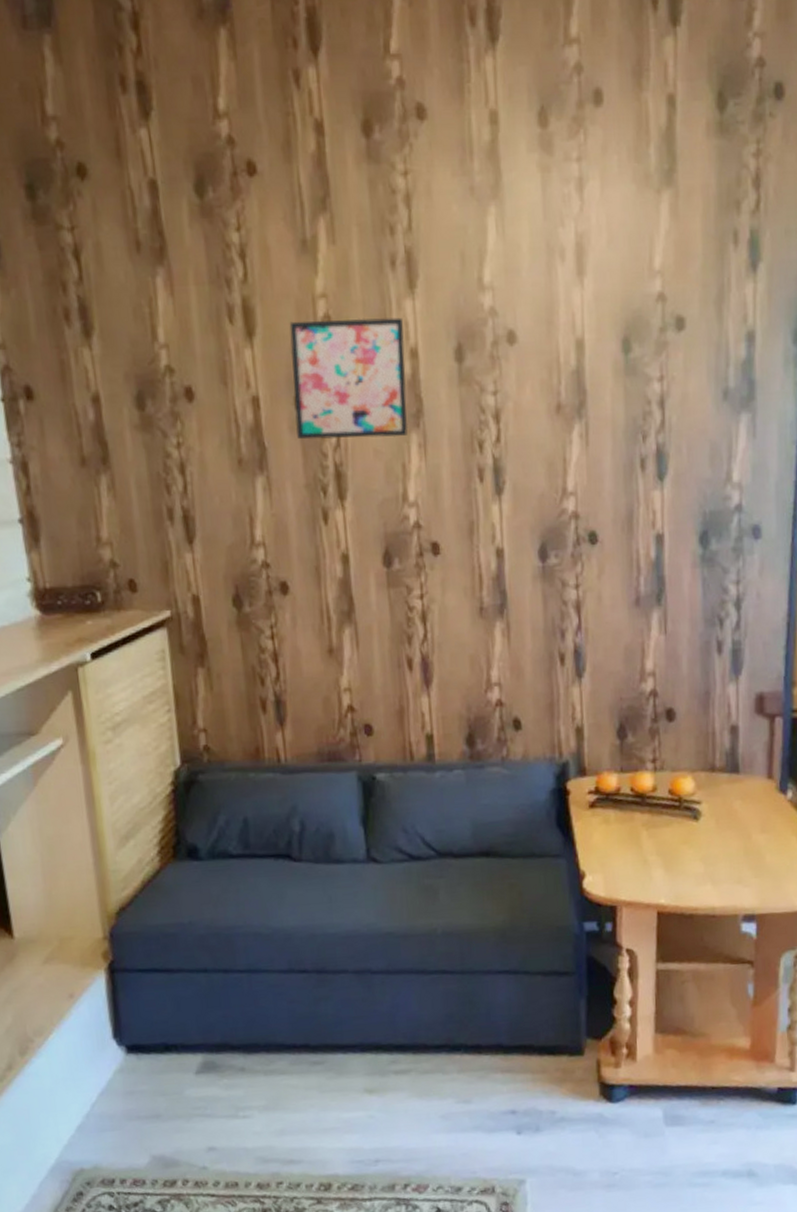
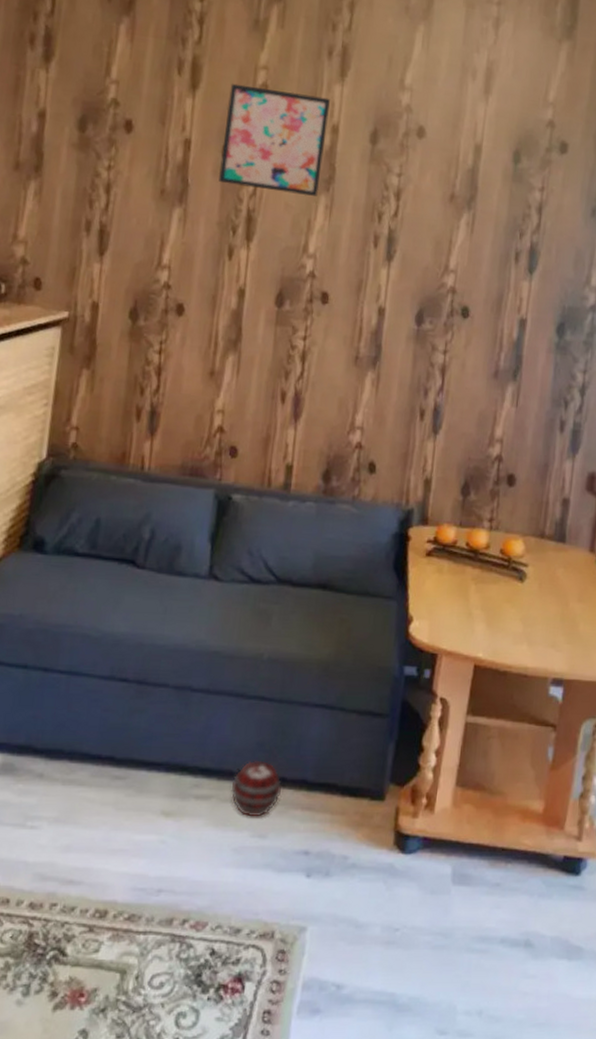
decorative ball: none [427,1031,478,1086] -> present [230,761,282,817]

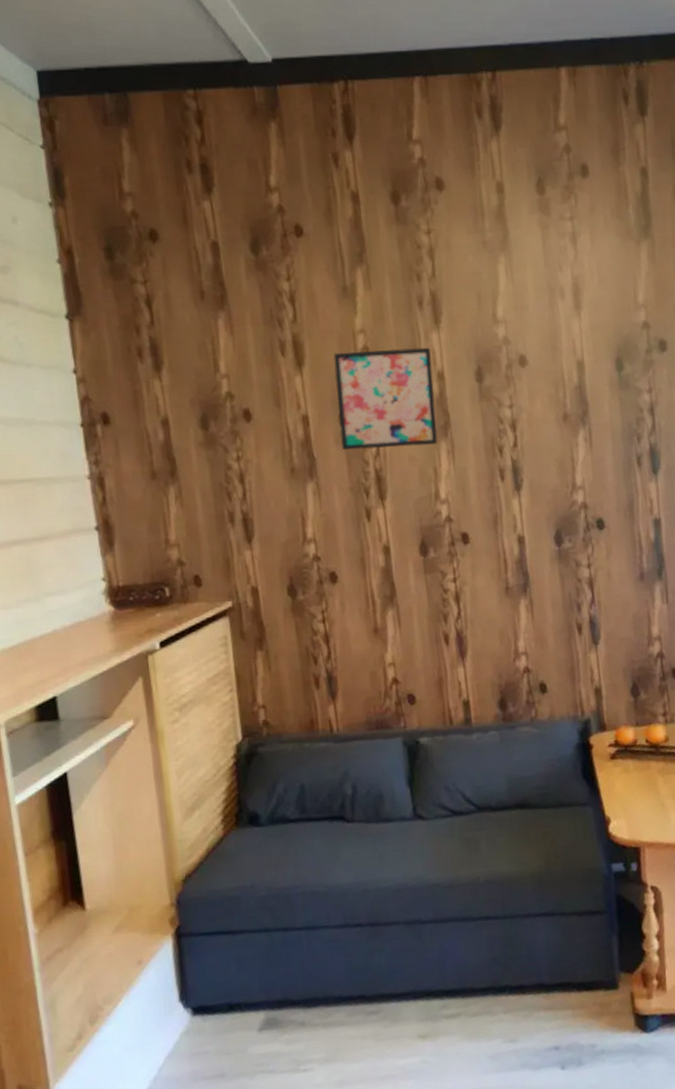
decorative ball: present [230,761,282,817] -> none [475,973,522,1026]

